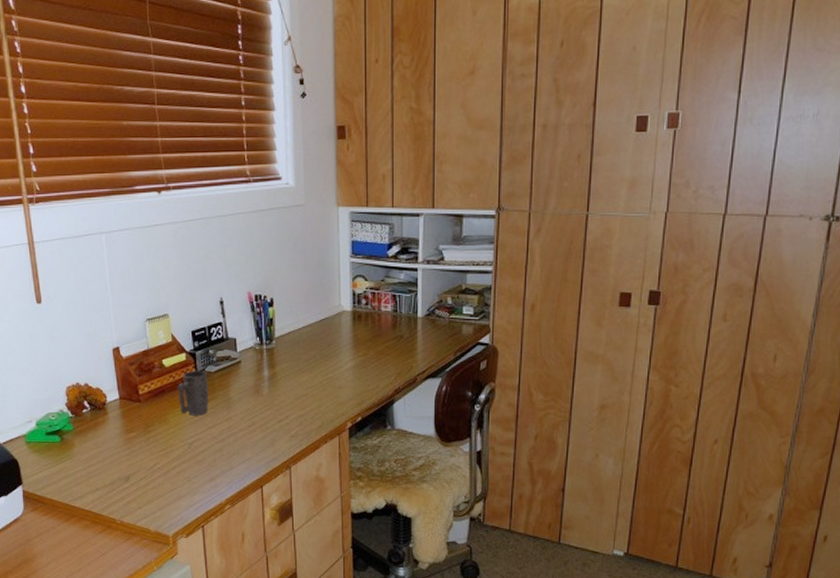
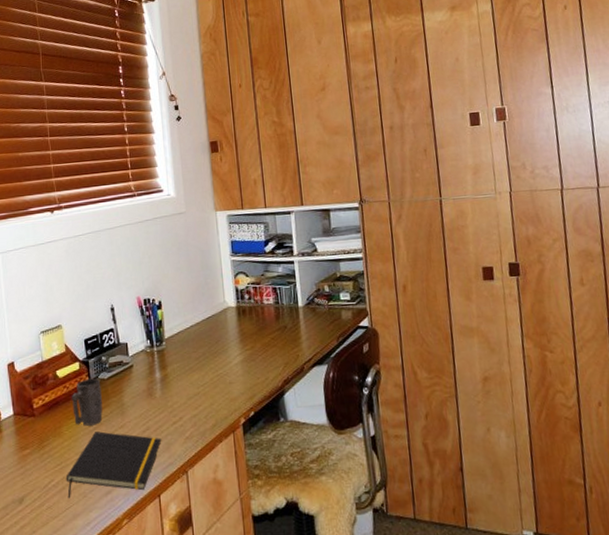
notepad: none [171,422,267,481] -> present [65,431,162,499]

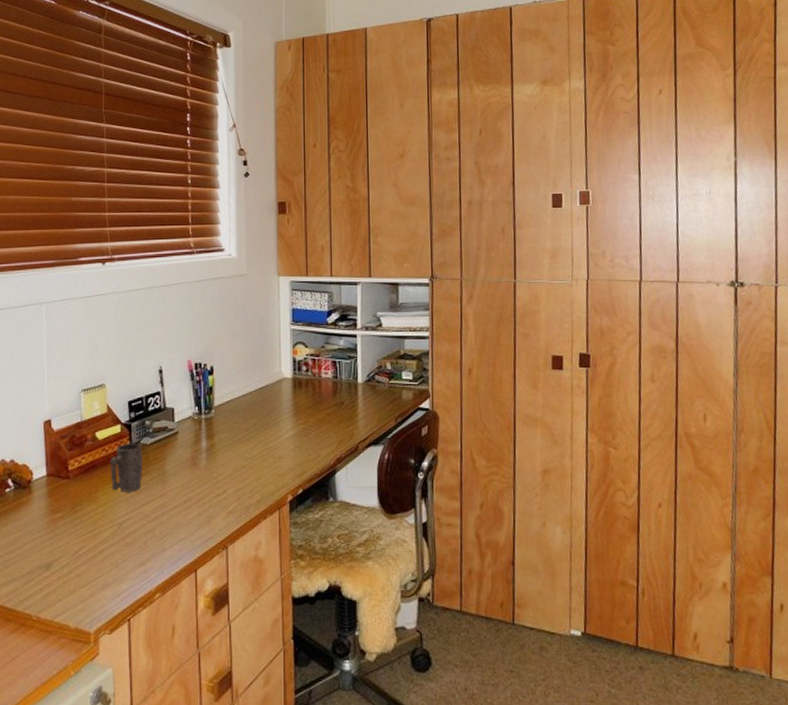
notepad: present [65,431,162,499] -> none [97,499,203,568]

